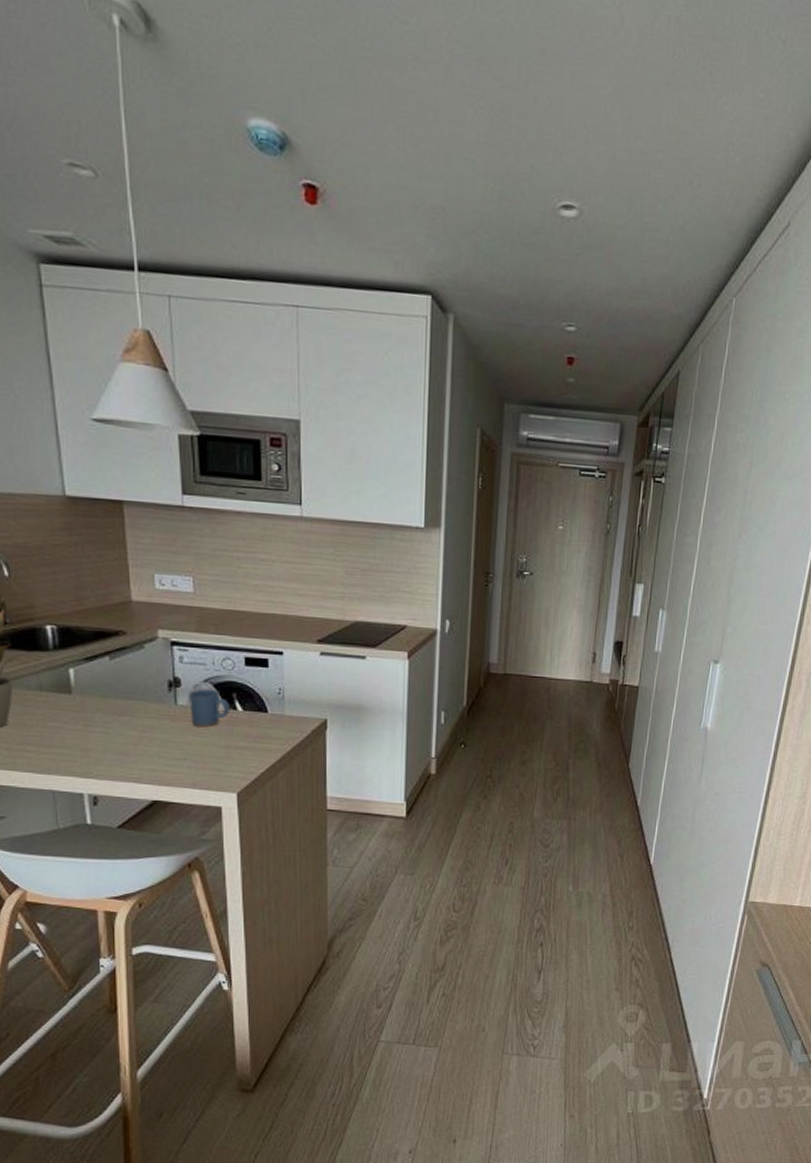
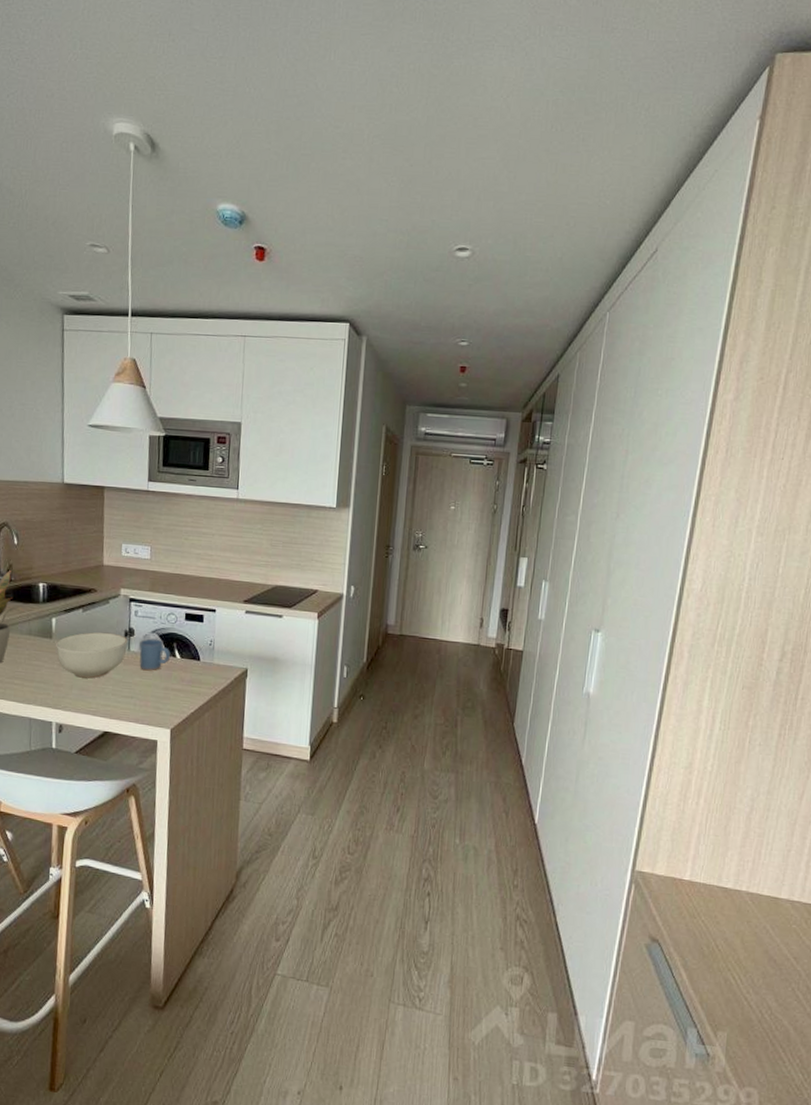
bowl: none [76,683,173,740] -> present [55,632,128,679]

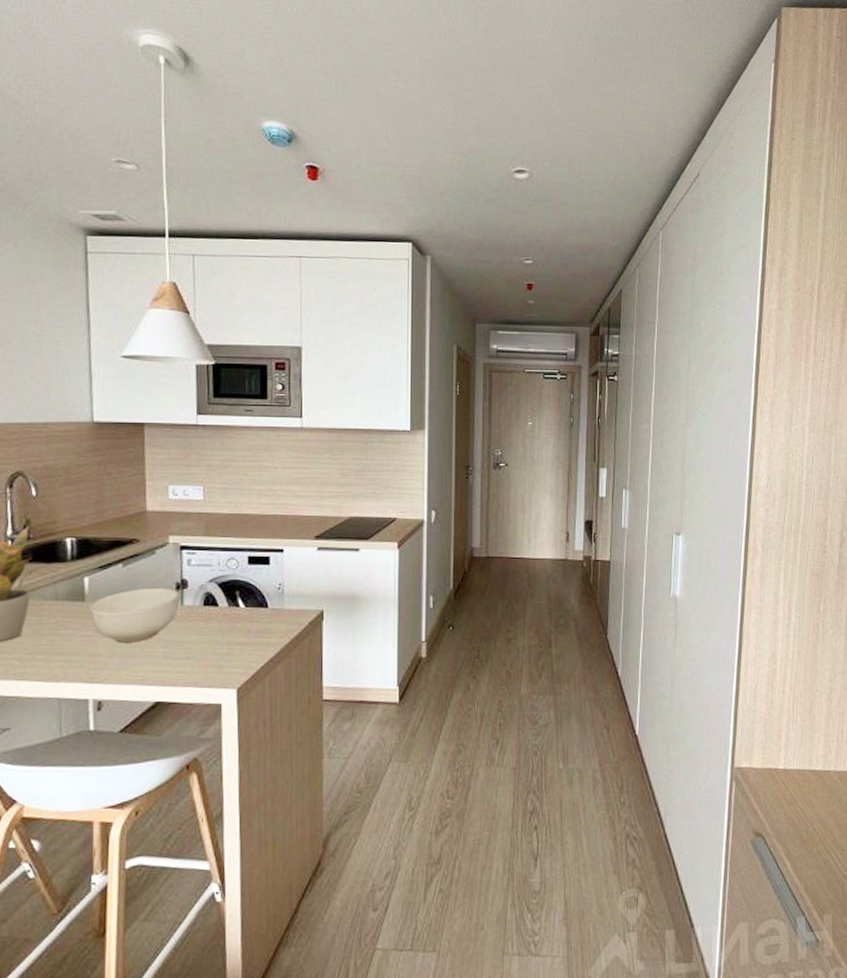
mug: present [139,638,170,671] -> none [195,588,232,626]

